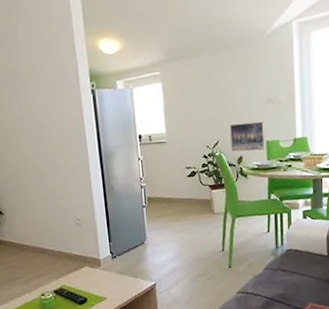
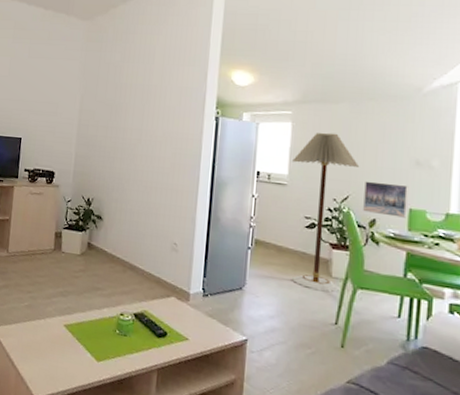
floor lamp: none [167,85,224,228] -> present [292,132,360,292]

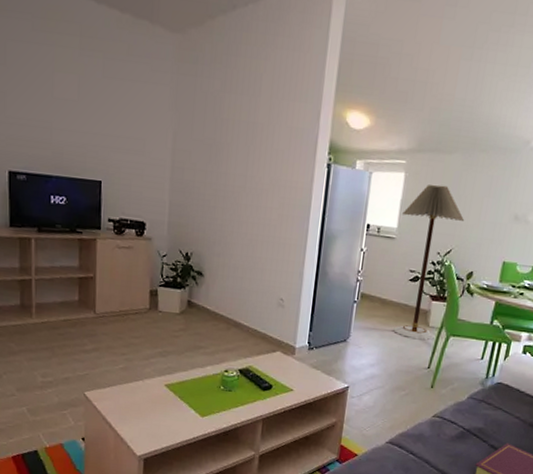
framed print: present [363,181,409,218] -> none [463,234,506,270]

